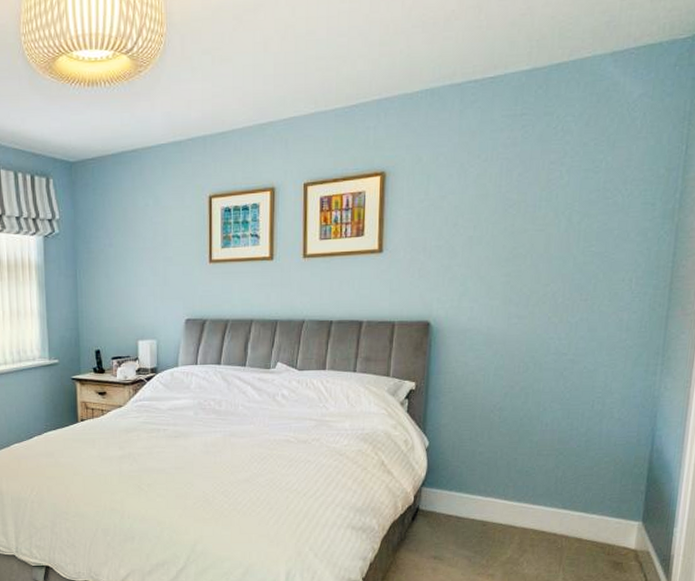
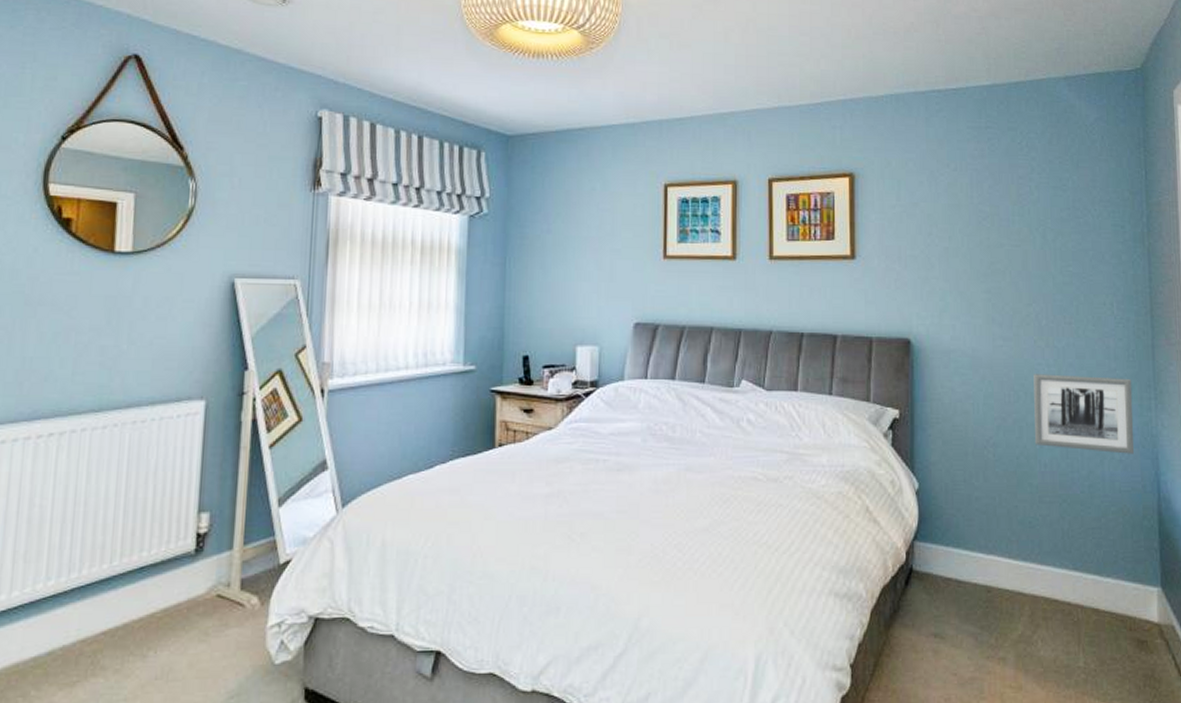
wall art: none [539,346,641,414] -> present [1033,374,1134,454]

